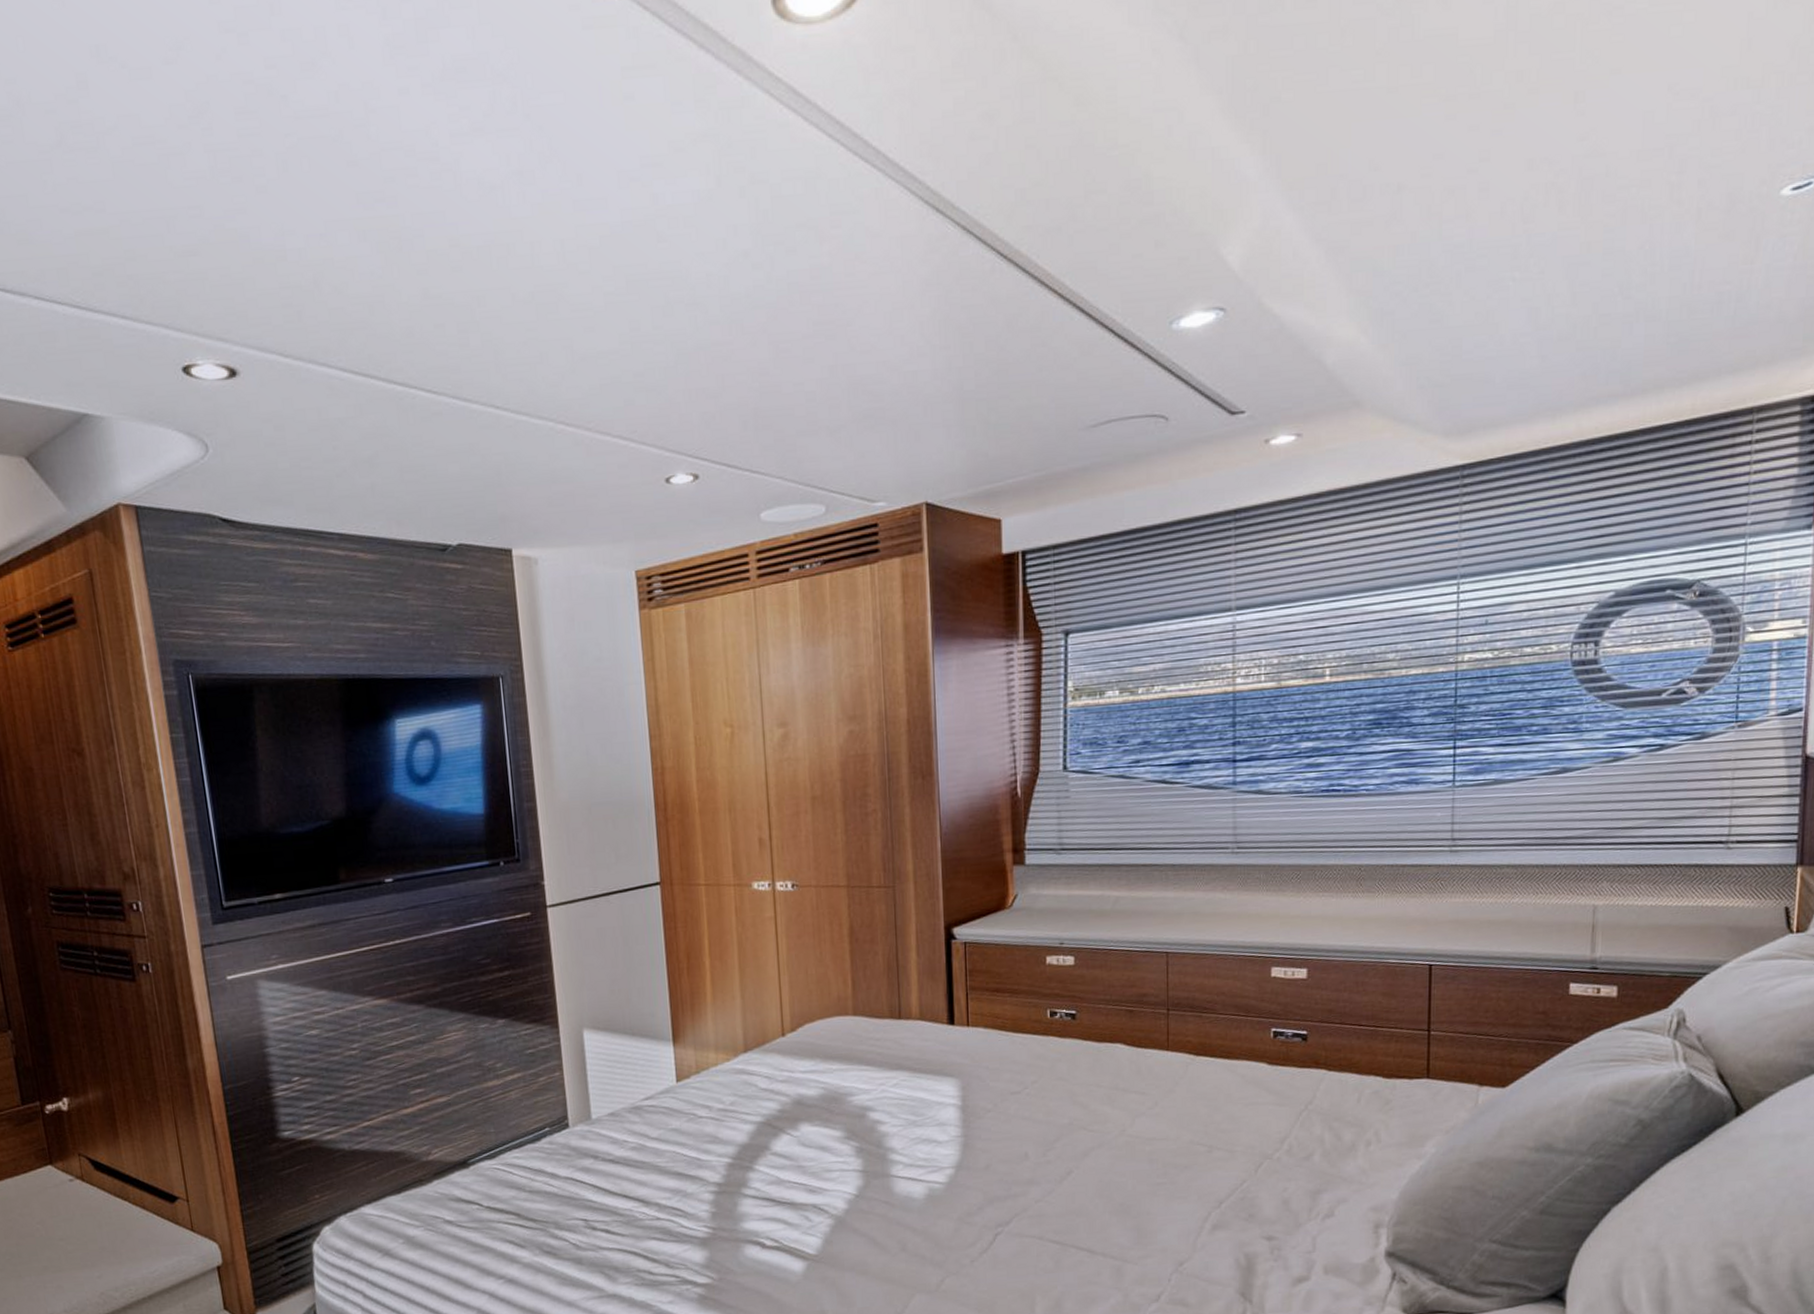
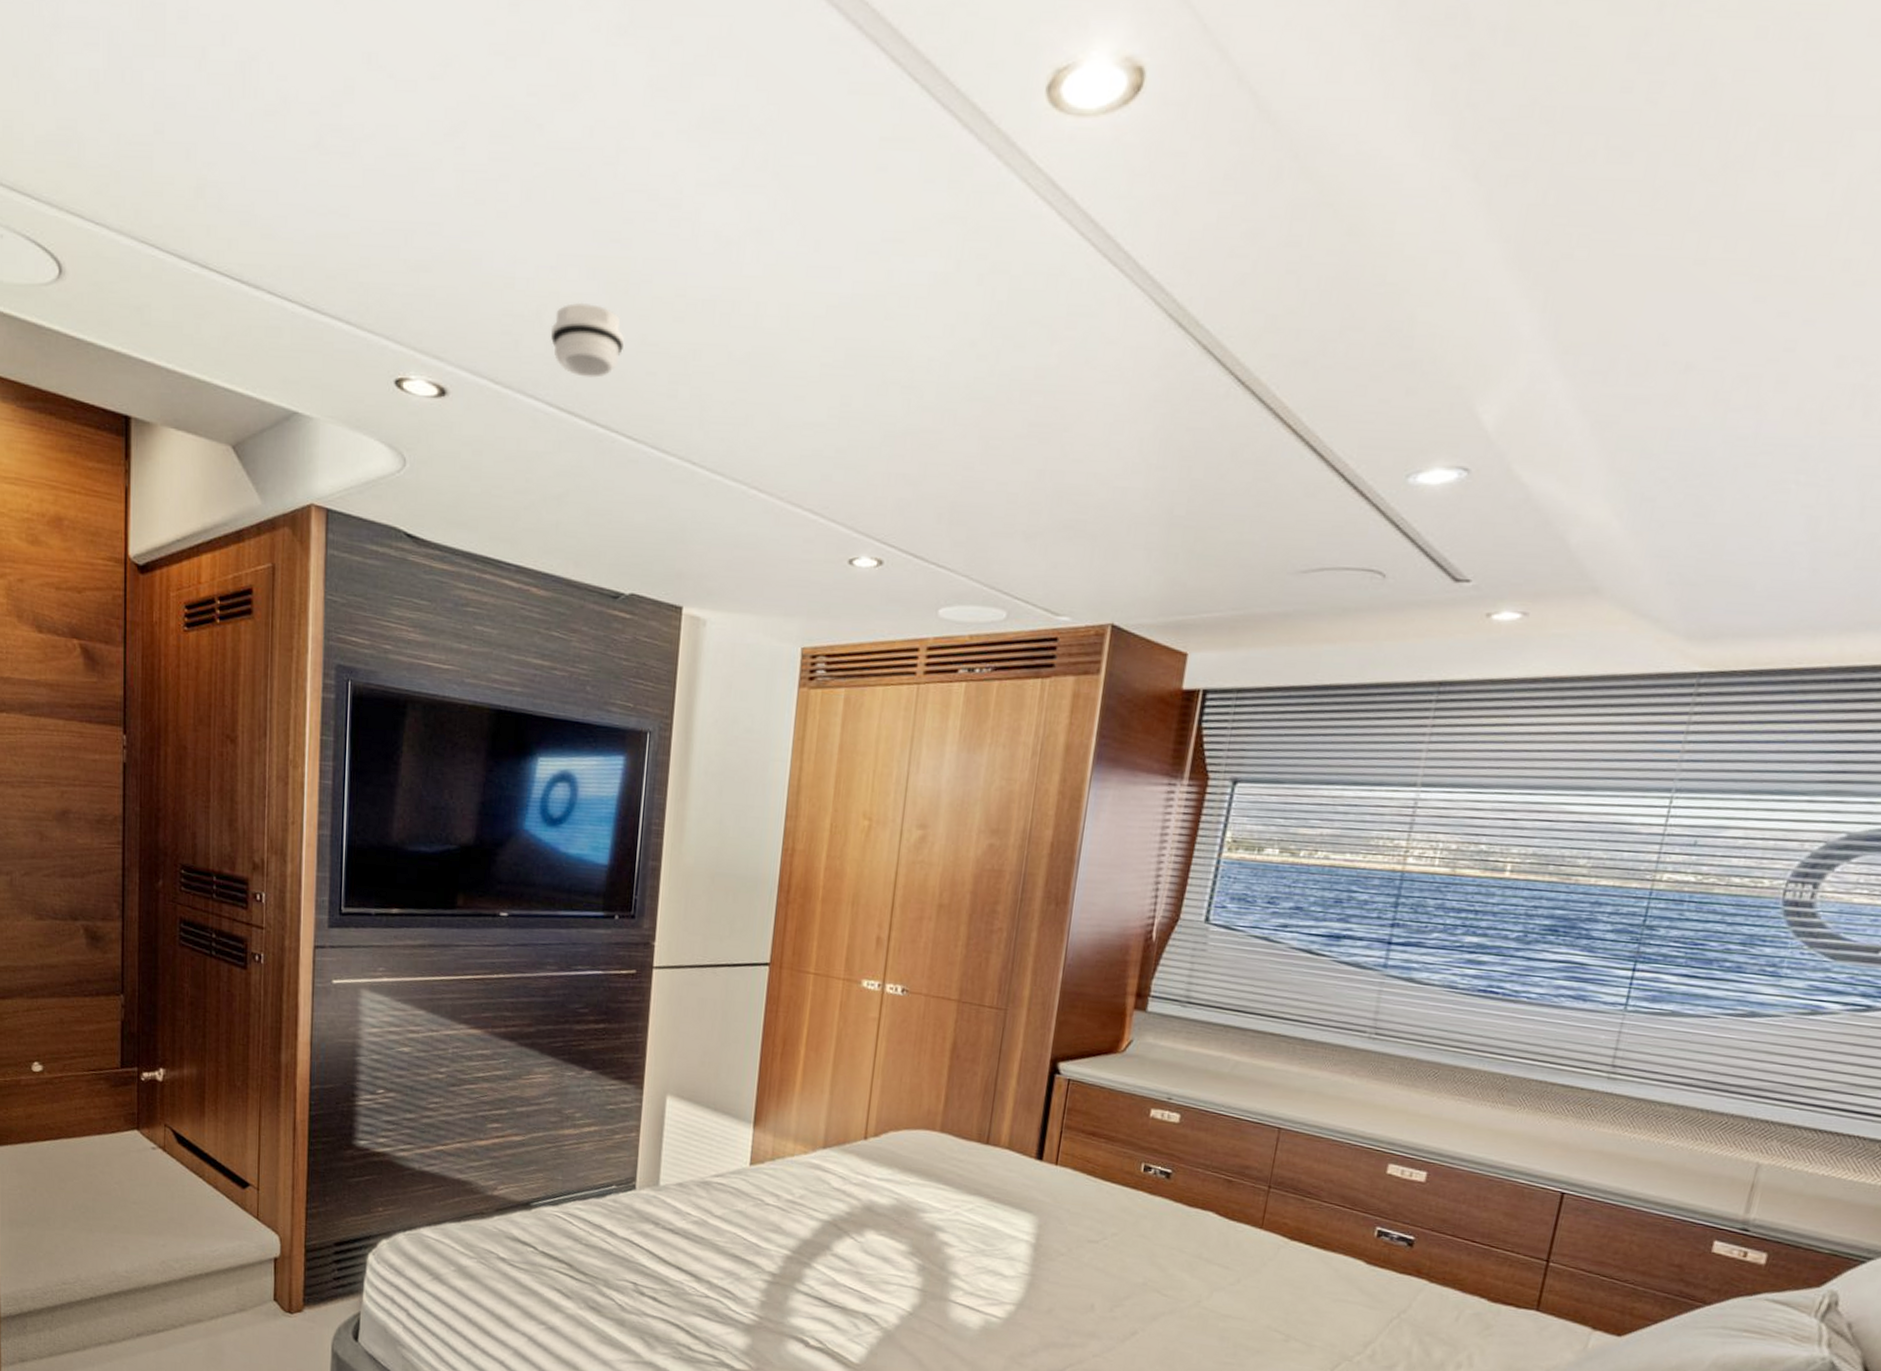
smoke detector: none [331,265,408,339] -> present [550,302,625,378]

